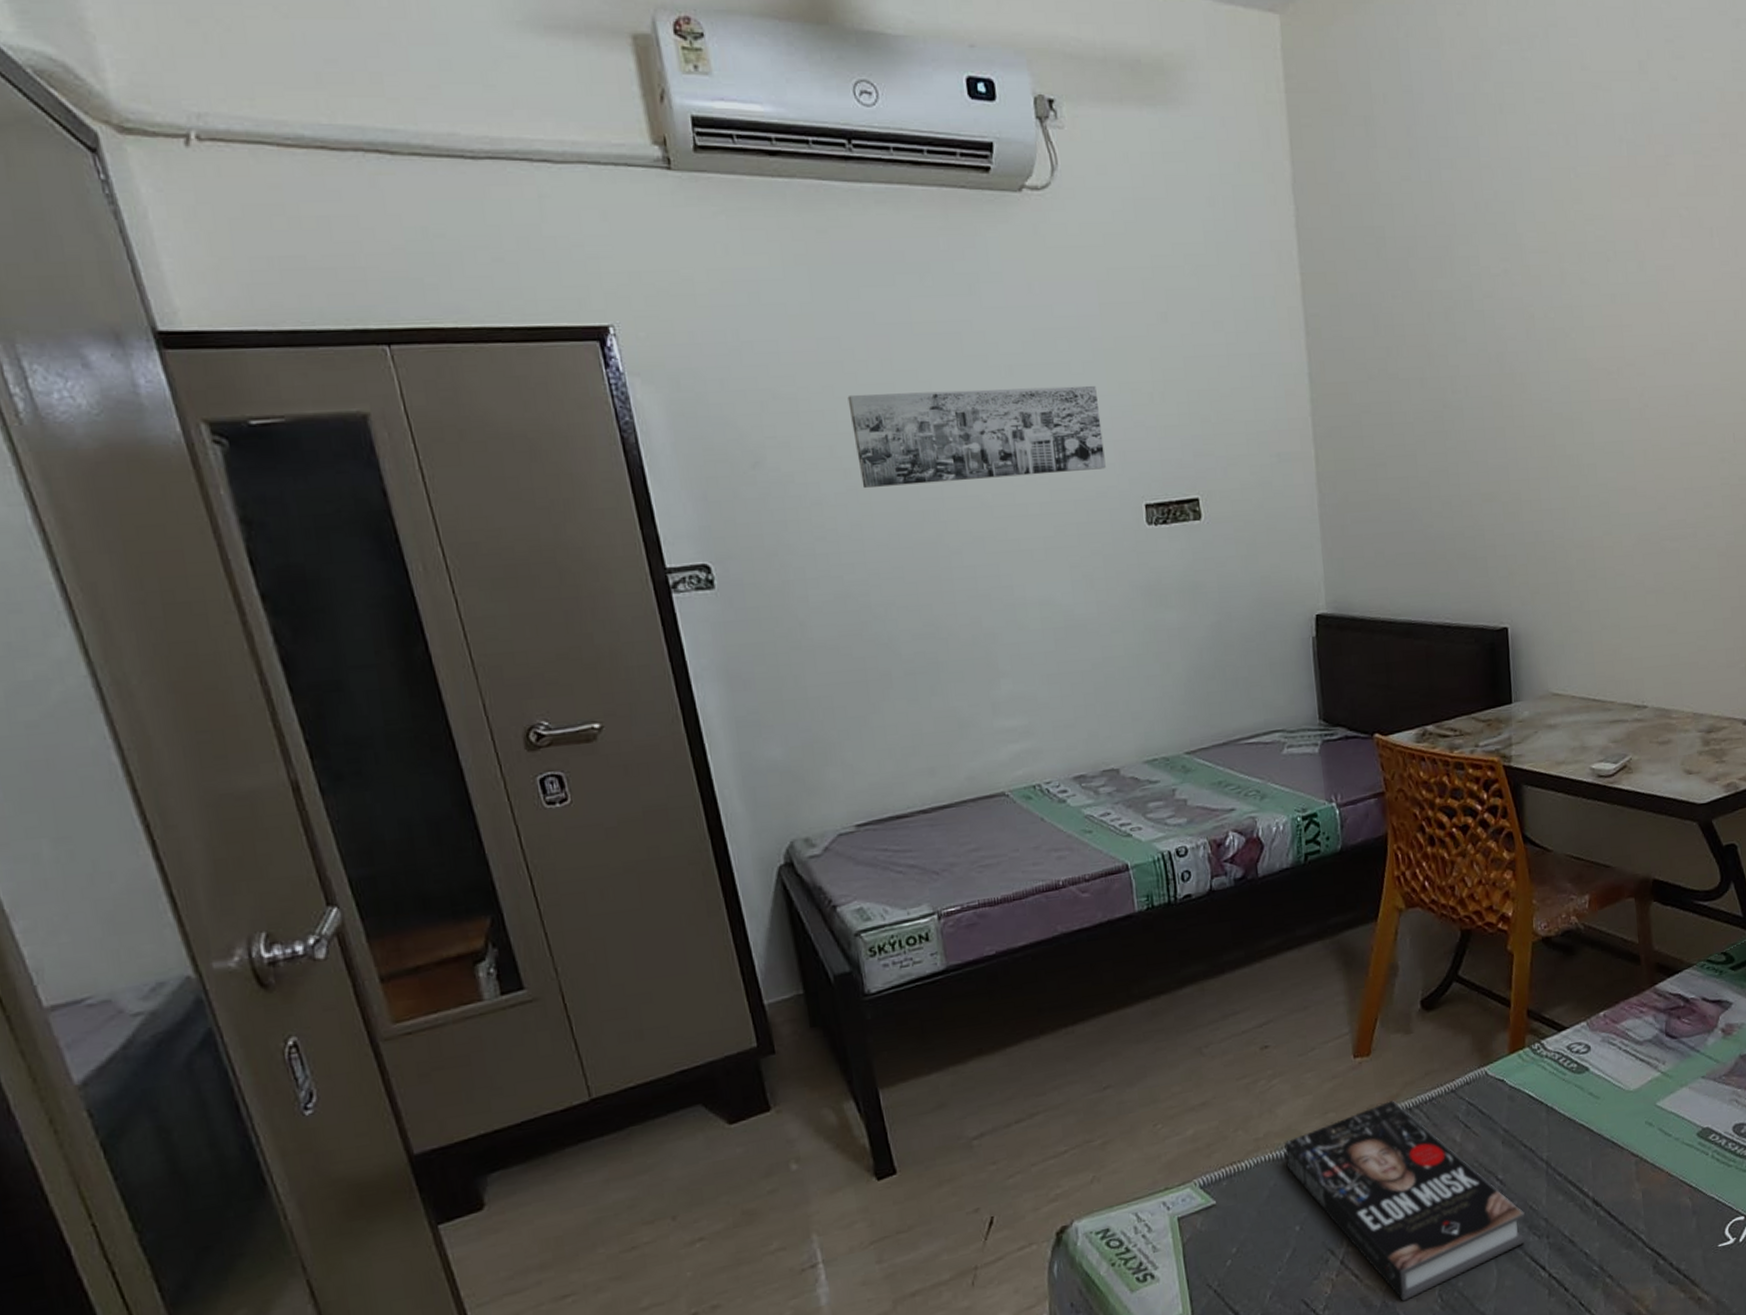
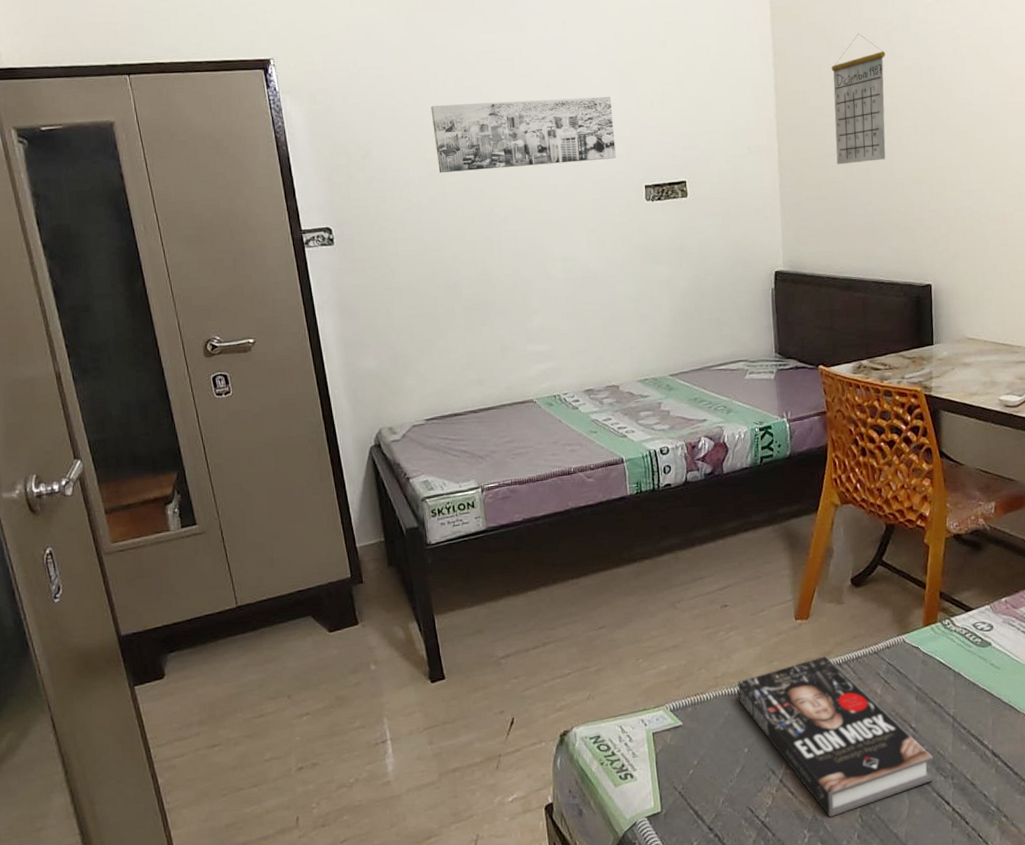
calendar: none [1378,308,1449,477] -> present [831,33,886,165]

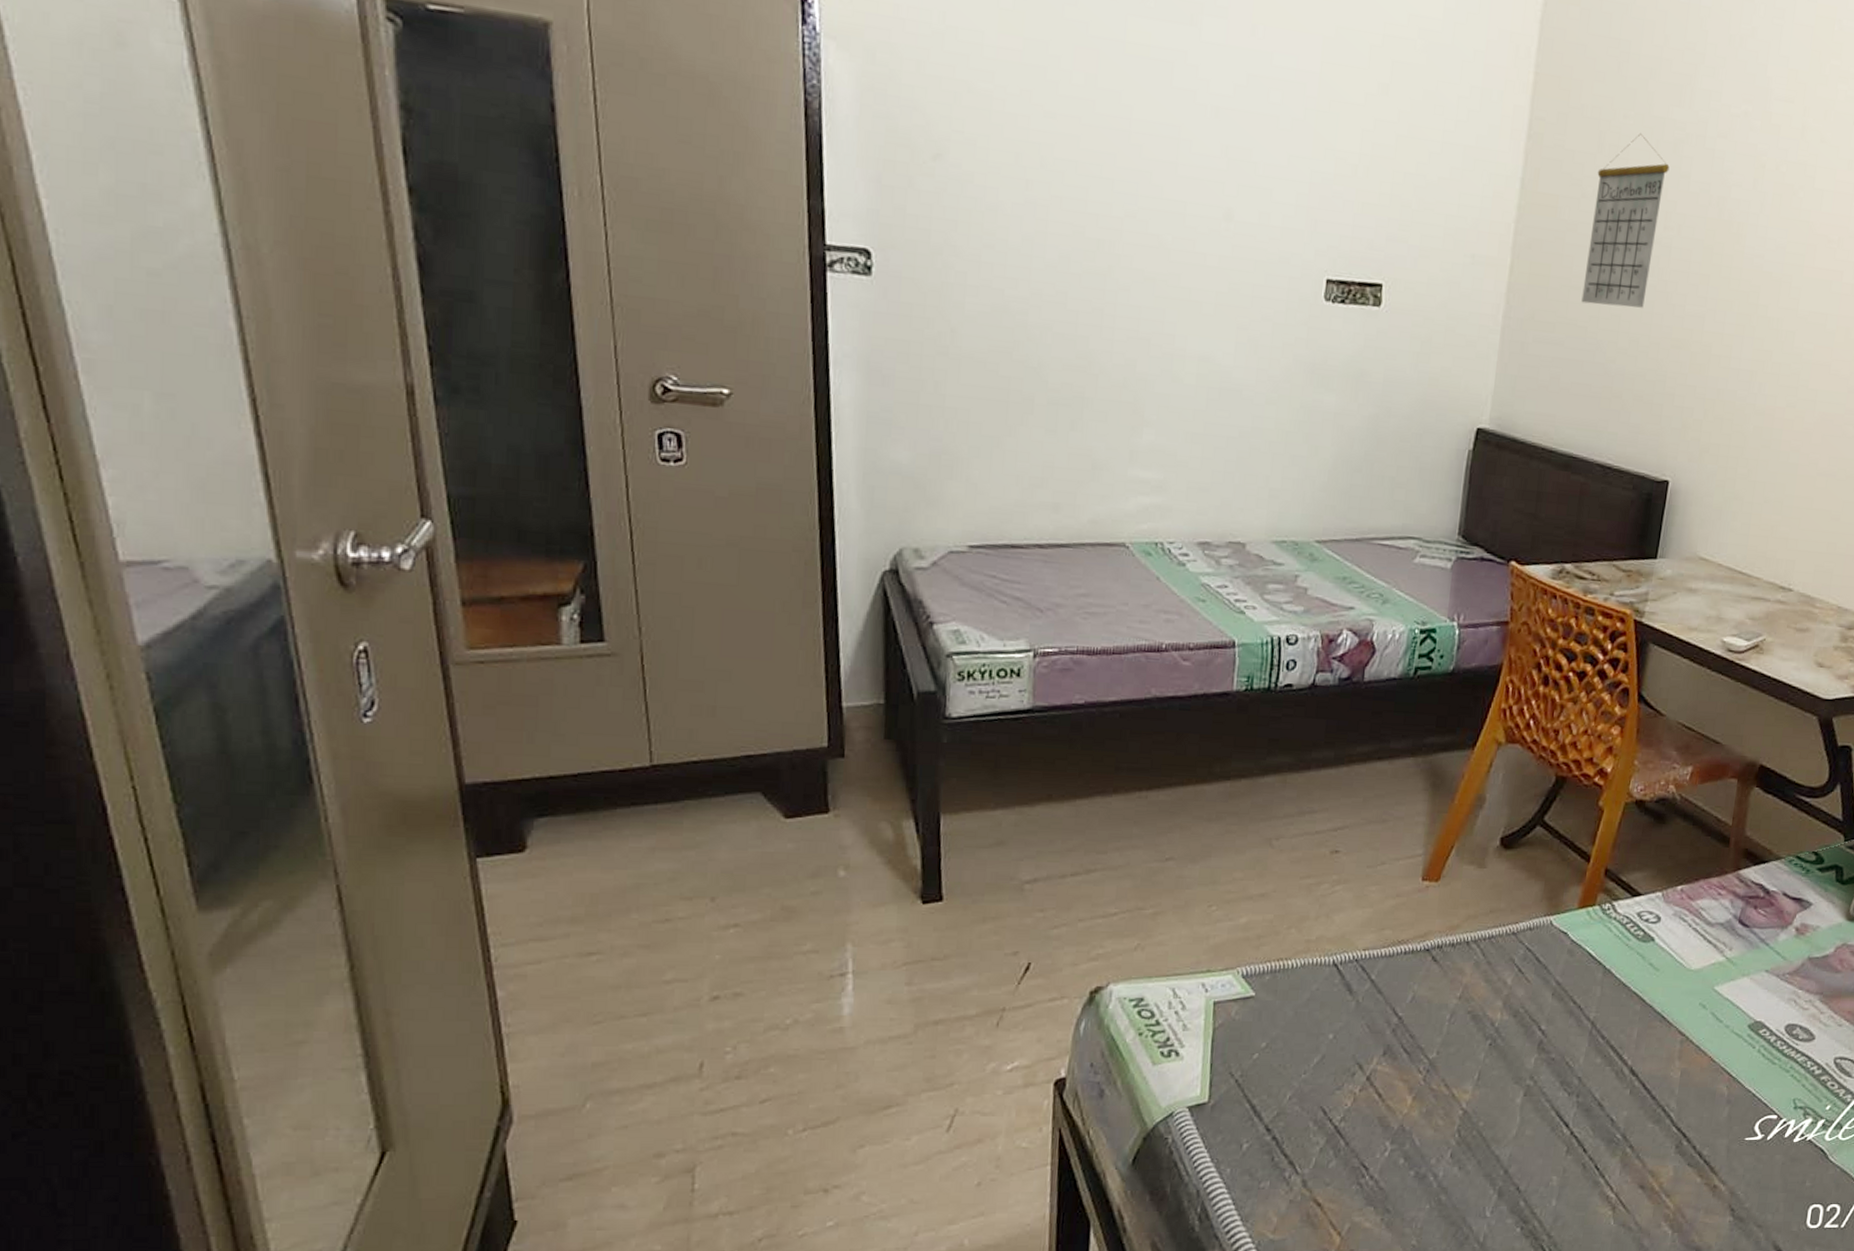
wall art: present [430,96,616,174] -> none [1042,104,1301,234]
book: present [737,656,934,818] -> none [1332,930,1560,1129]

